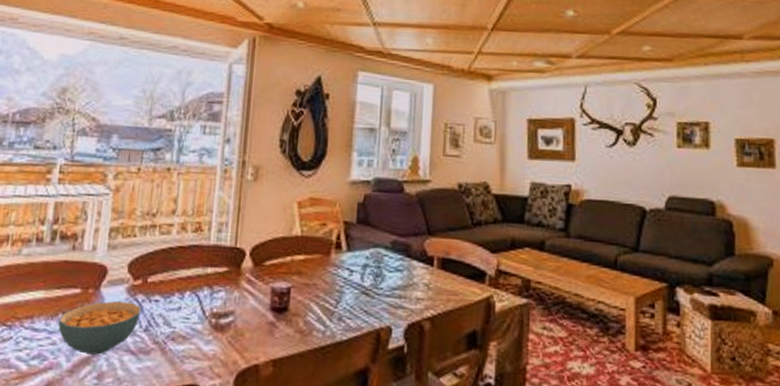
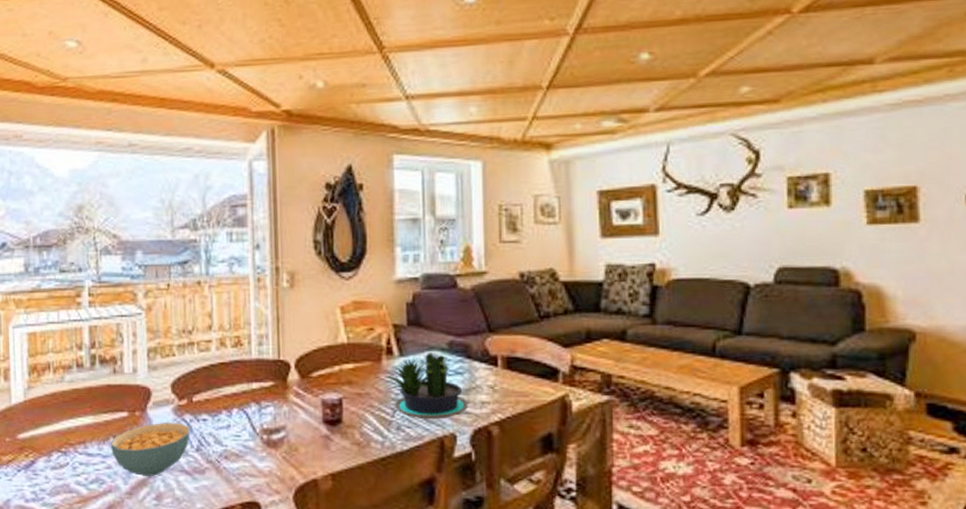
potted plant: none [332,249,405,313] -> present [384,353,469,420]

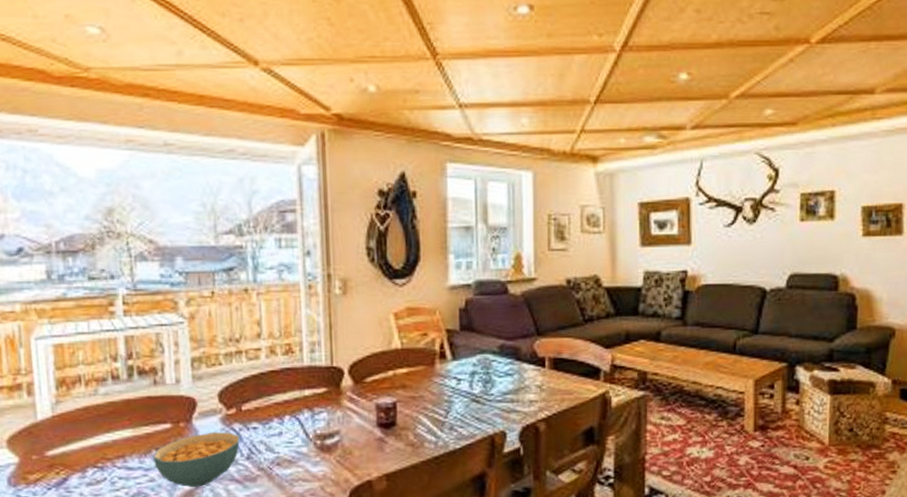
potted plant: present [384,353,469,420] -> none [438,356,518,419]

